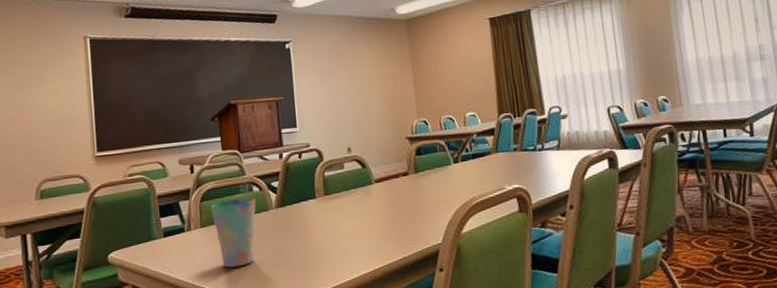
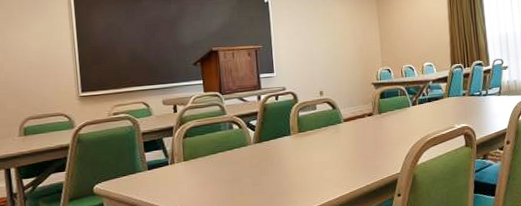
cup: present [210,197,256,268] -> none [193,134,236,196]

